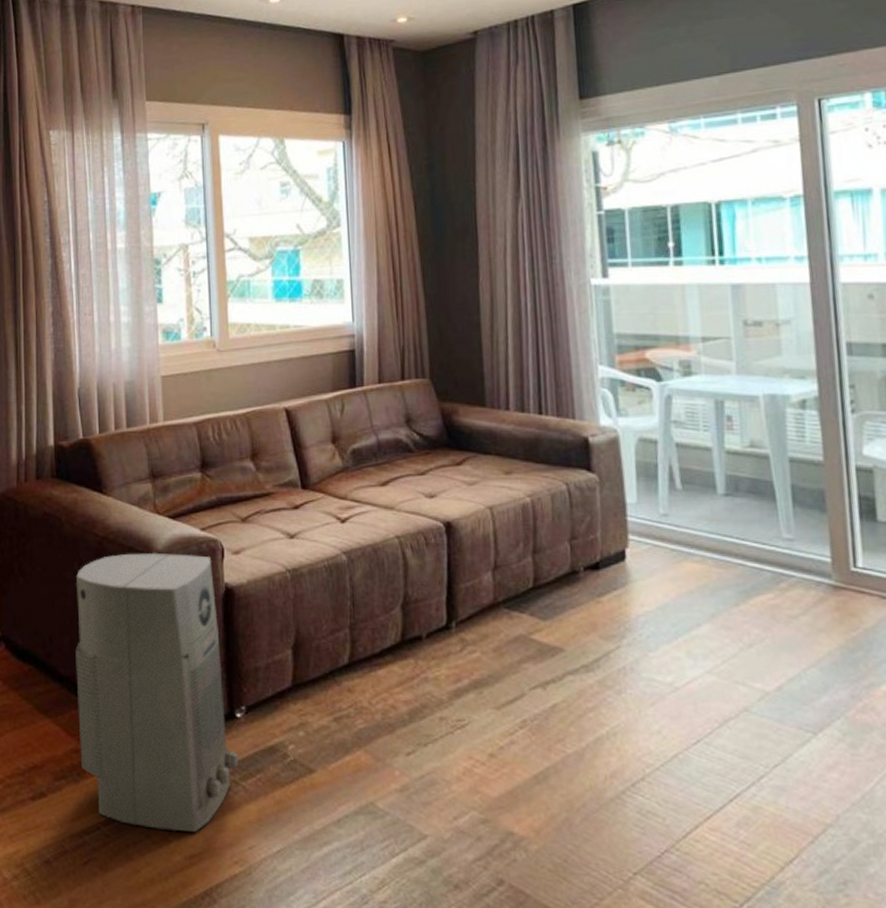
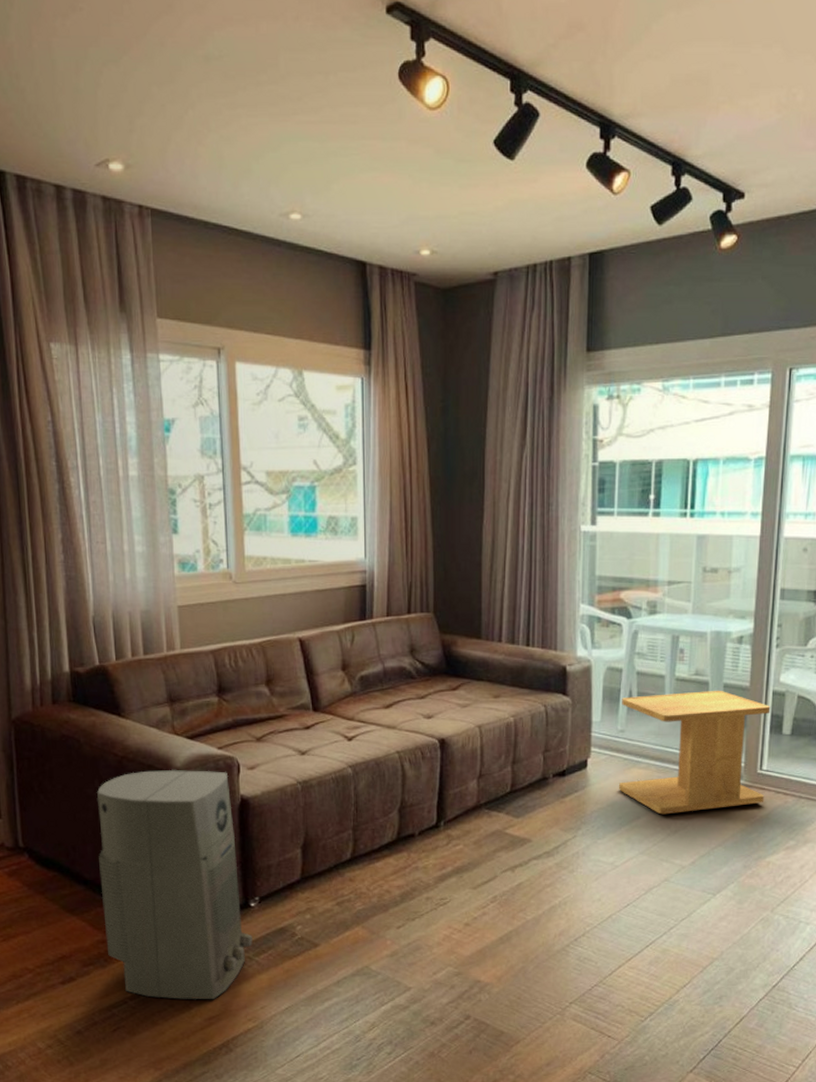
side table: none [660,465,867,623] -> present [619,690,771,815]

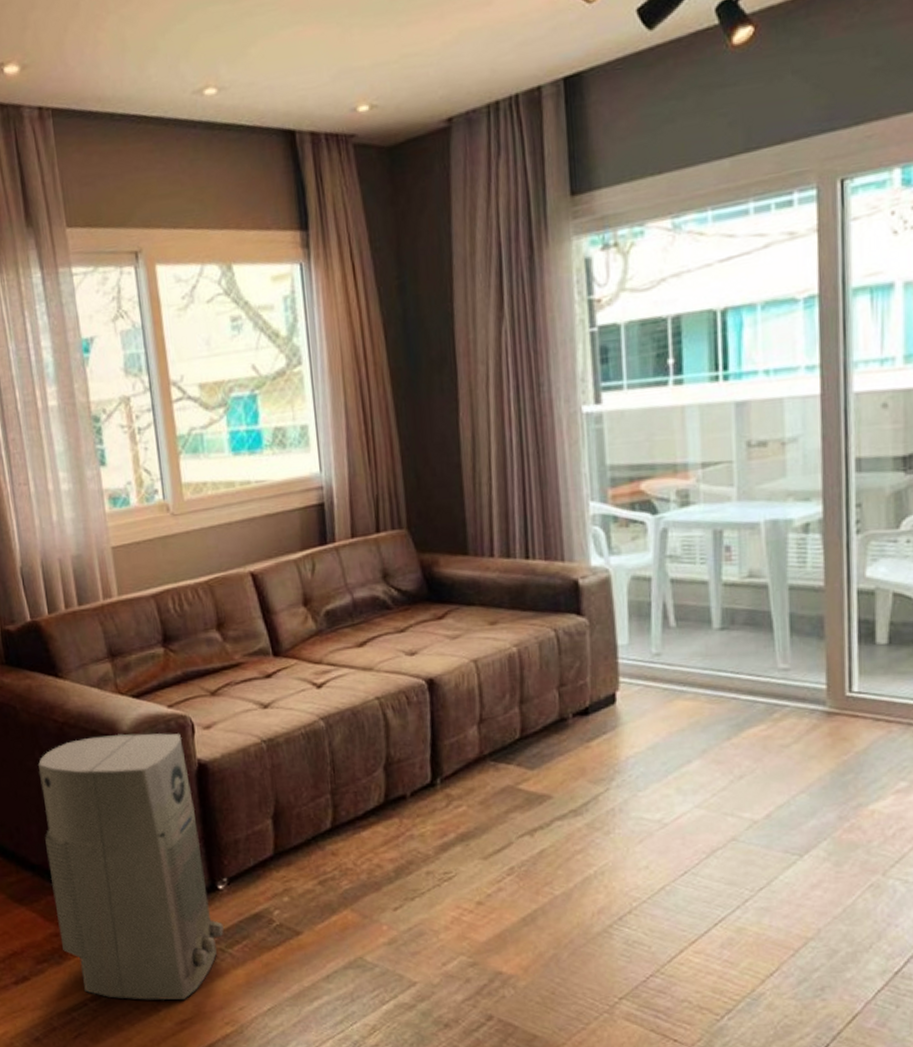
side table: present [619,690,771,815] -> none [653,594,859,757]

